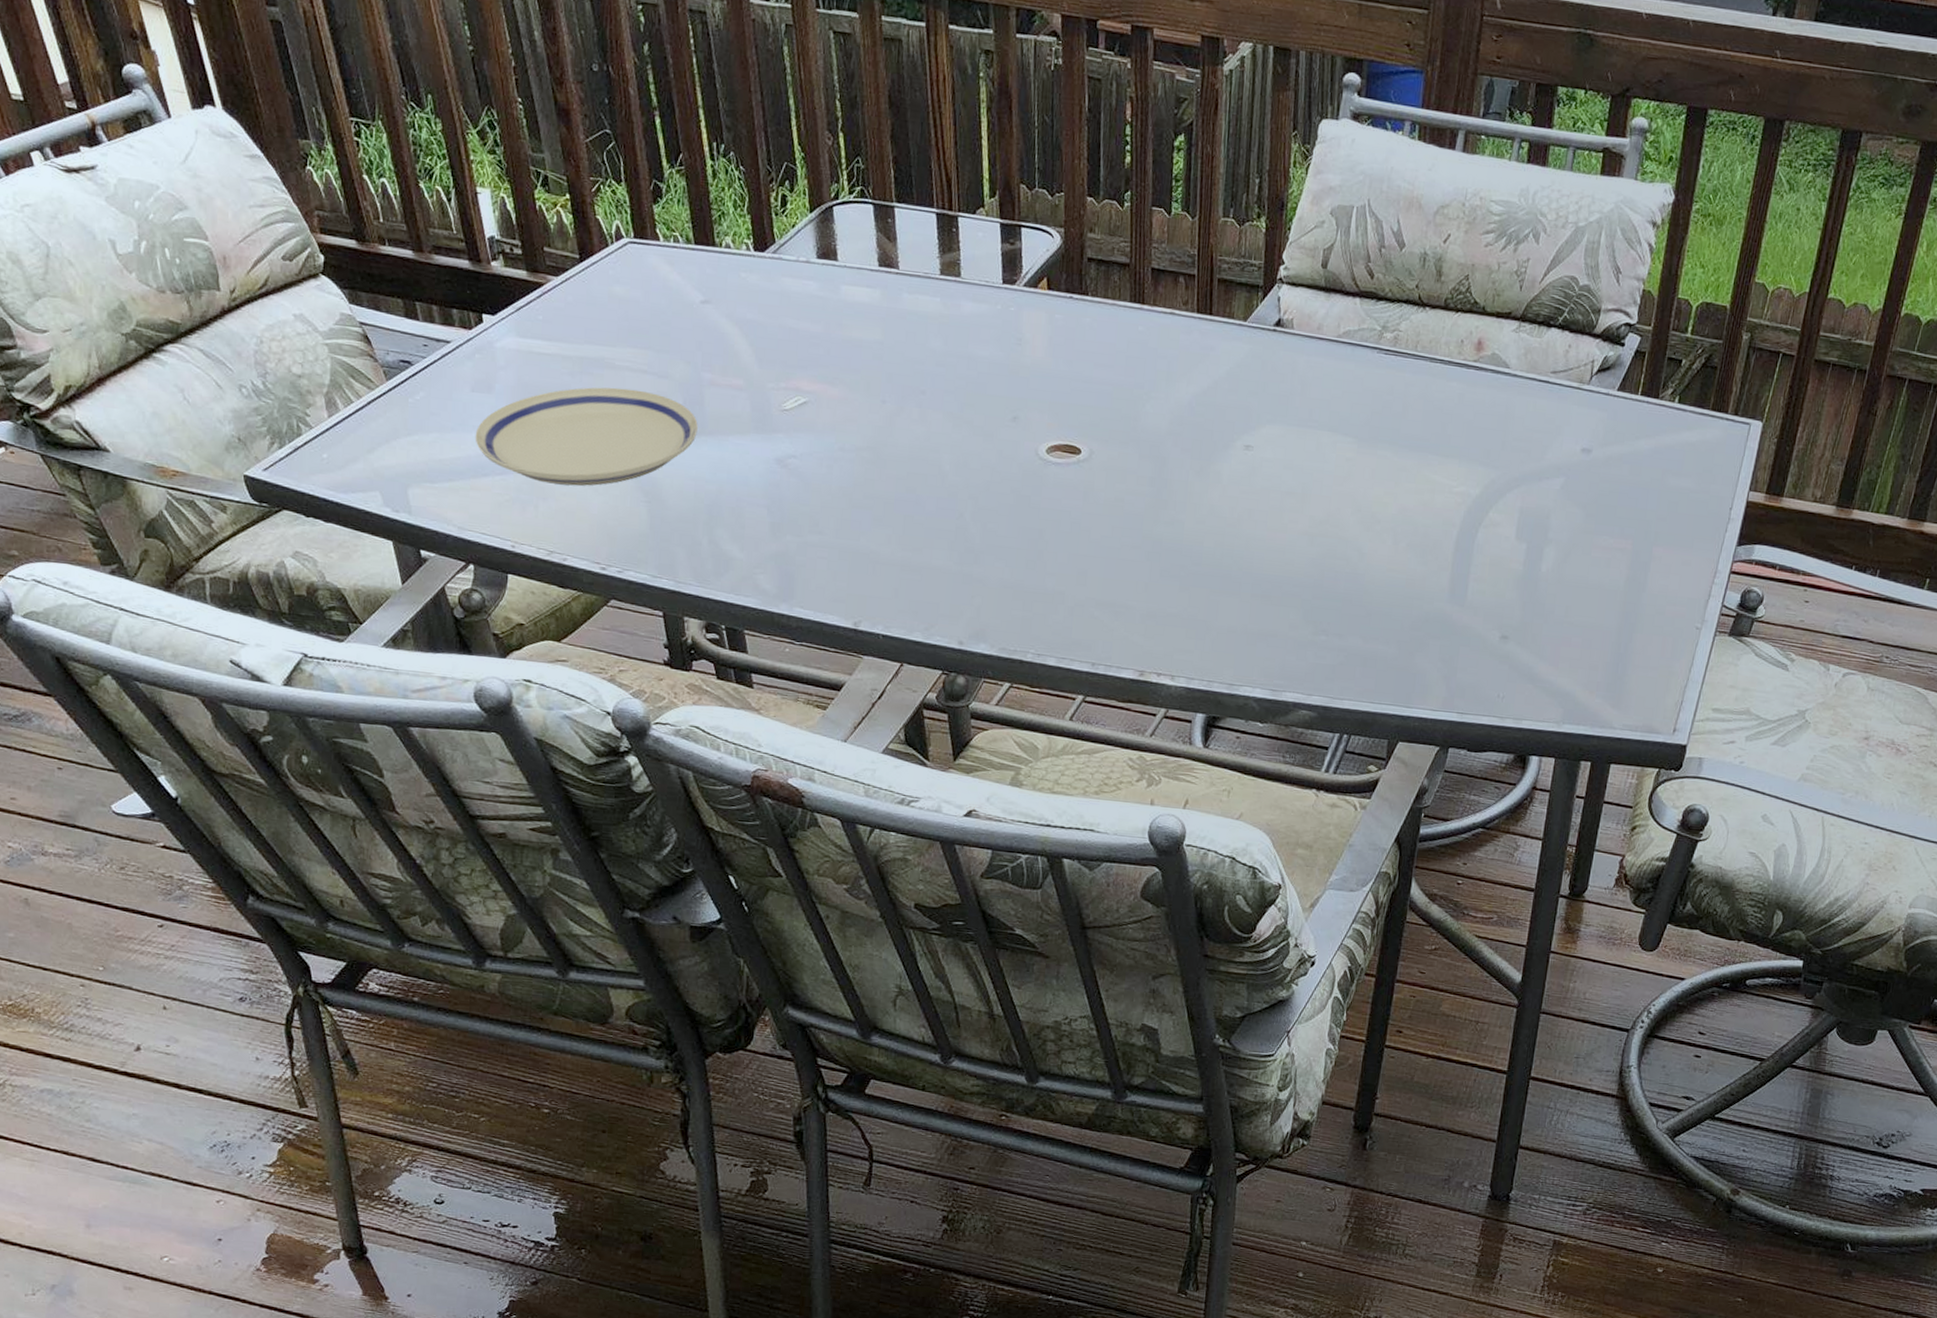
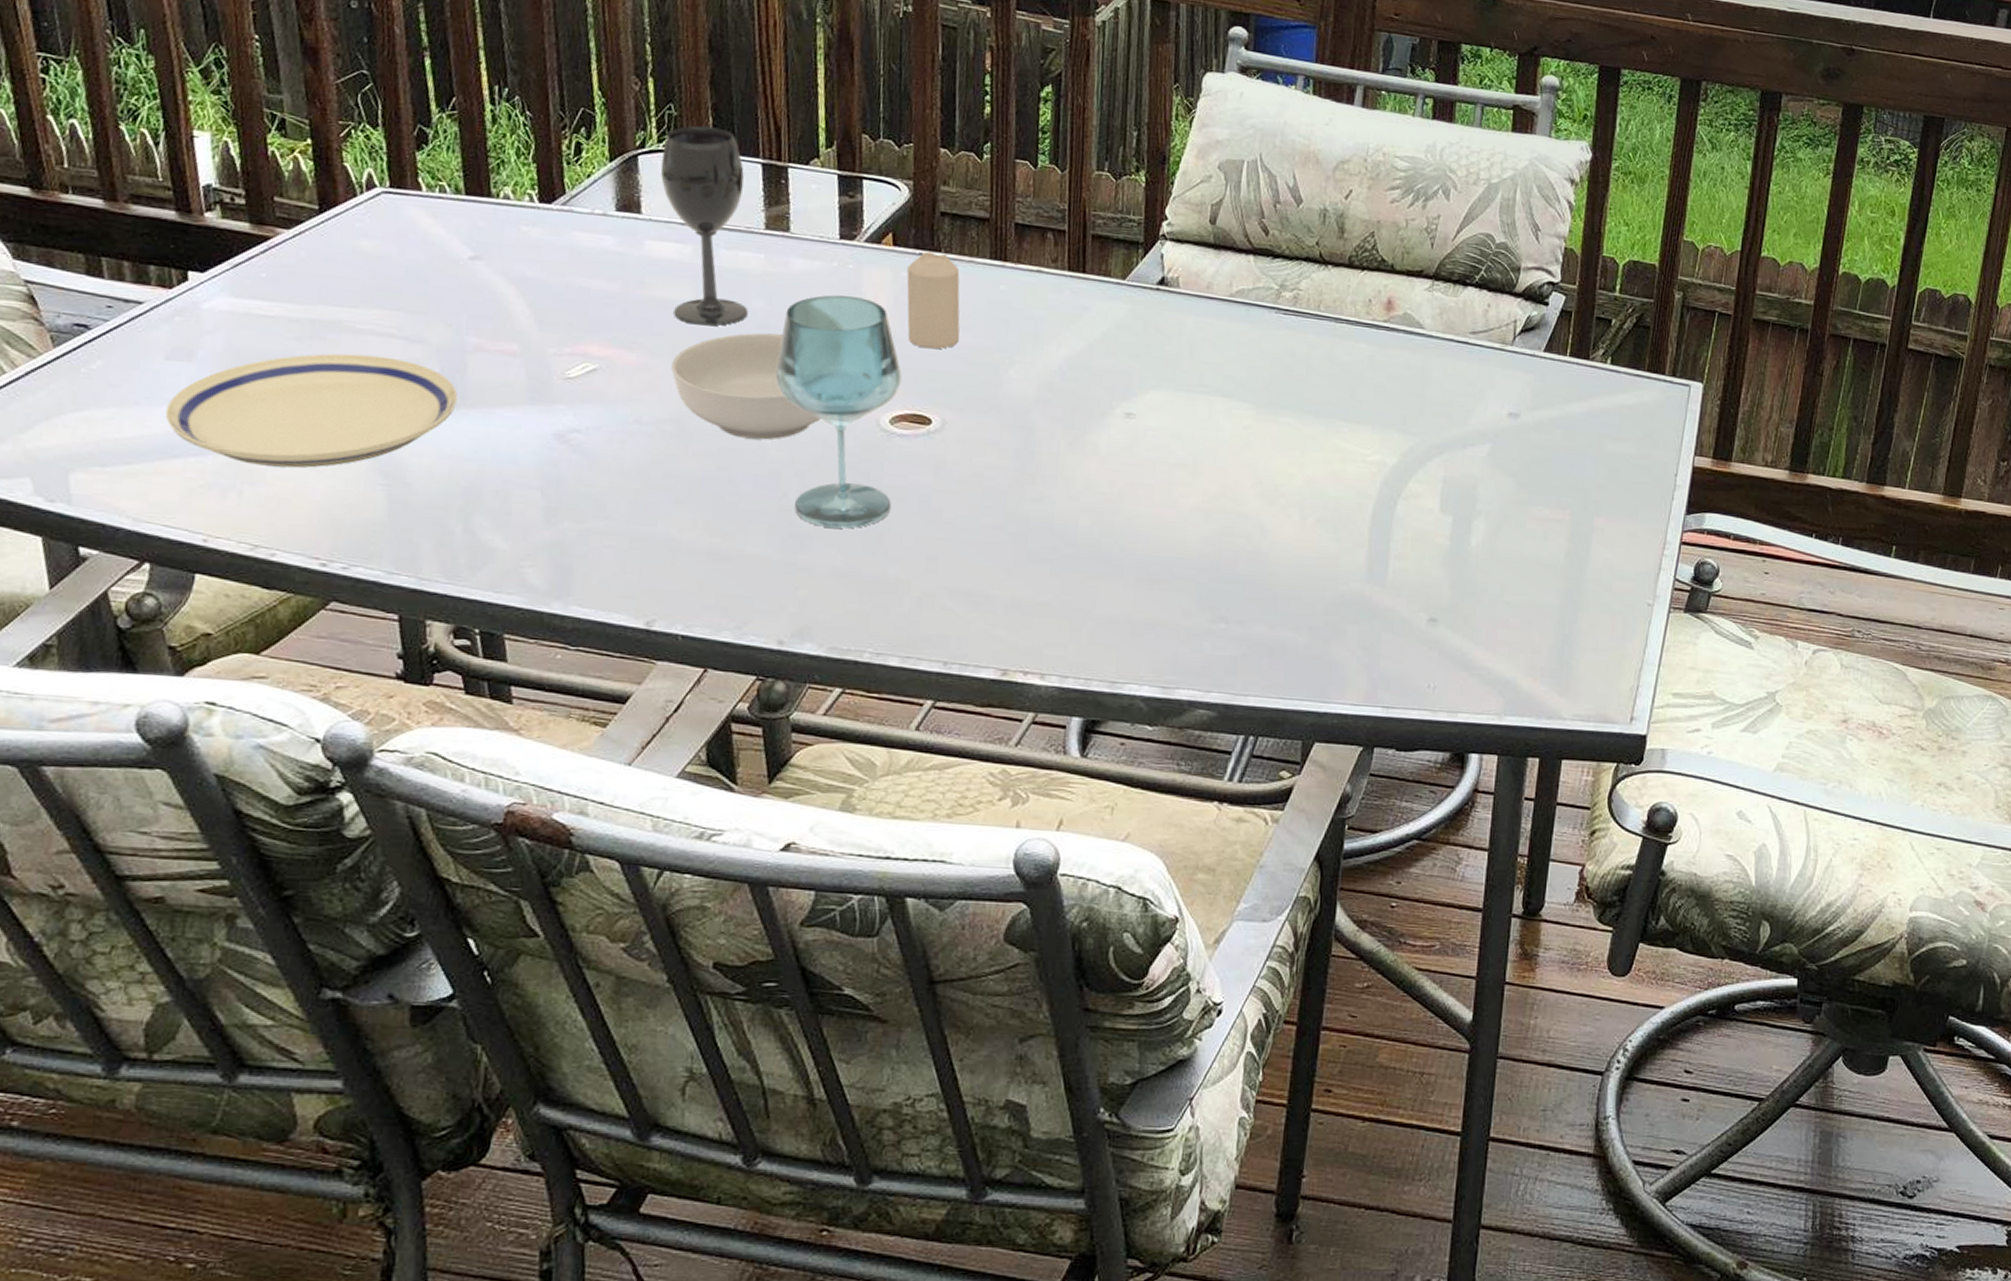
wine glass: none [852,177,928,364] -> present [660,125,749,326]
bowl: none [867,370,989,467] -> present [671,332,820,440]
wine glass: none [951,335,1056,546] -> present [774,295,902,529]
candle: none [1059,295,1105,386] -> present [906,251,960,349]

